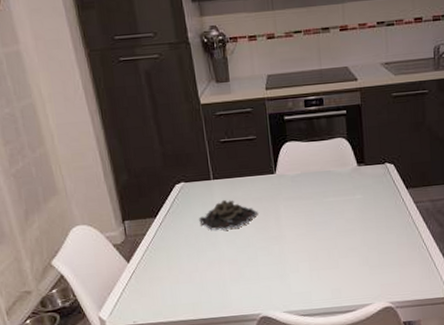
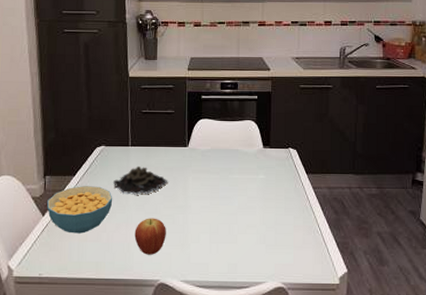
cereal bowl: none [130,225,201,277] -> present [47,185,113,234]
fruit: none [228,251,263,290] -> present [134,218,166,255]

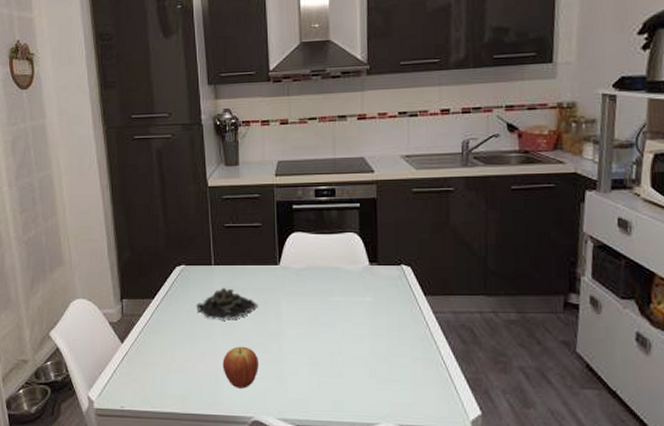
cereal bowl: present [47,185,113,234] -> none [126,309,197,363]

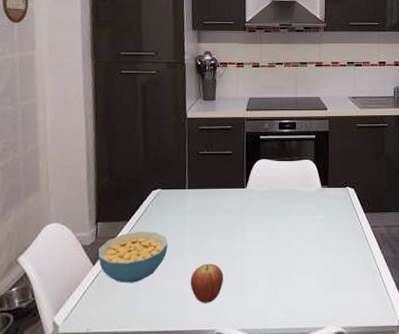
cereal bowl: none [126,309,197,363] -> present [98,231,168,283]
succulent plant: present [196,287,257,320] -> none [169,209,225,240]

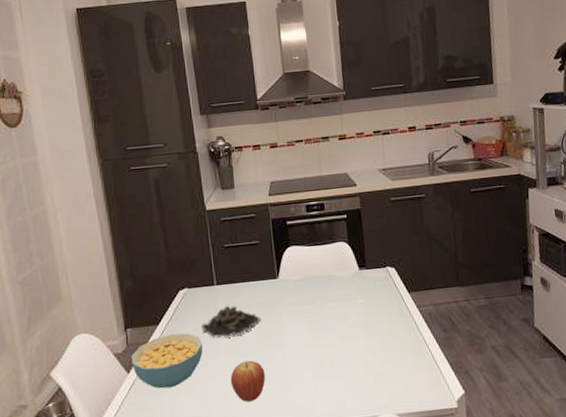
succulent plant: none [169,209,225,240] -> present [202,305,260,338]

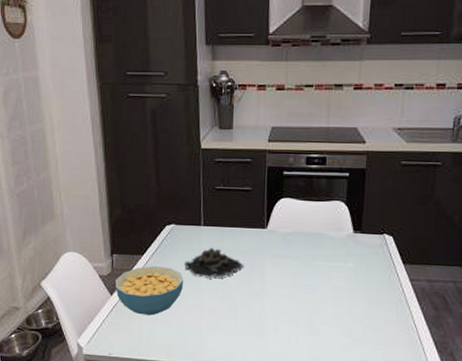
fruit: present [230,360,265,402] -> none [207,303,241,342]

